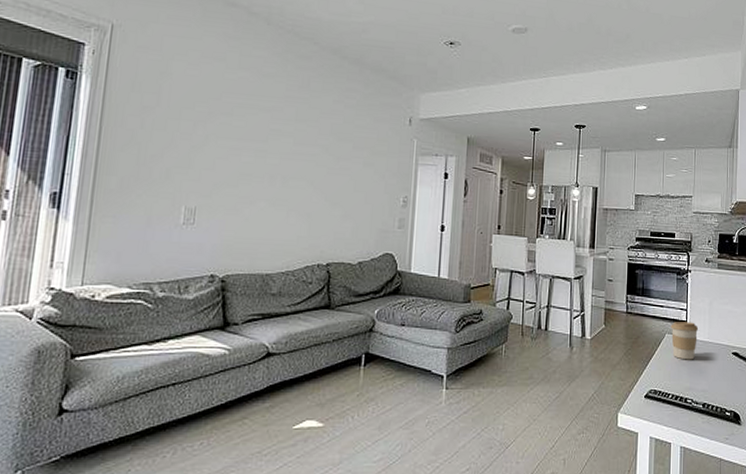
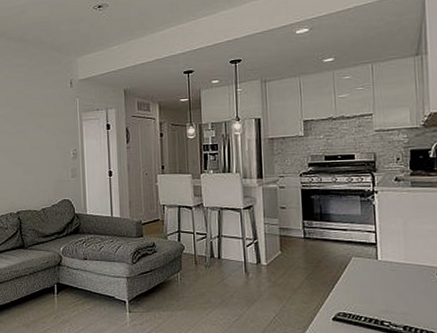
coffee cup: present [671,321,699,360] -> none [357,244,392,283]

